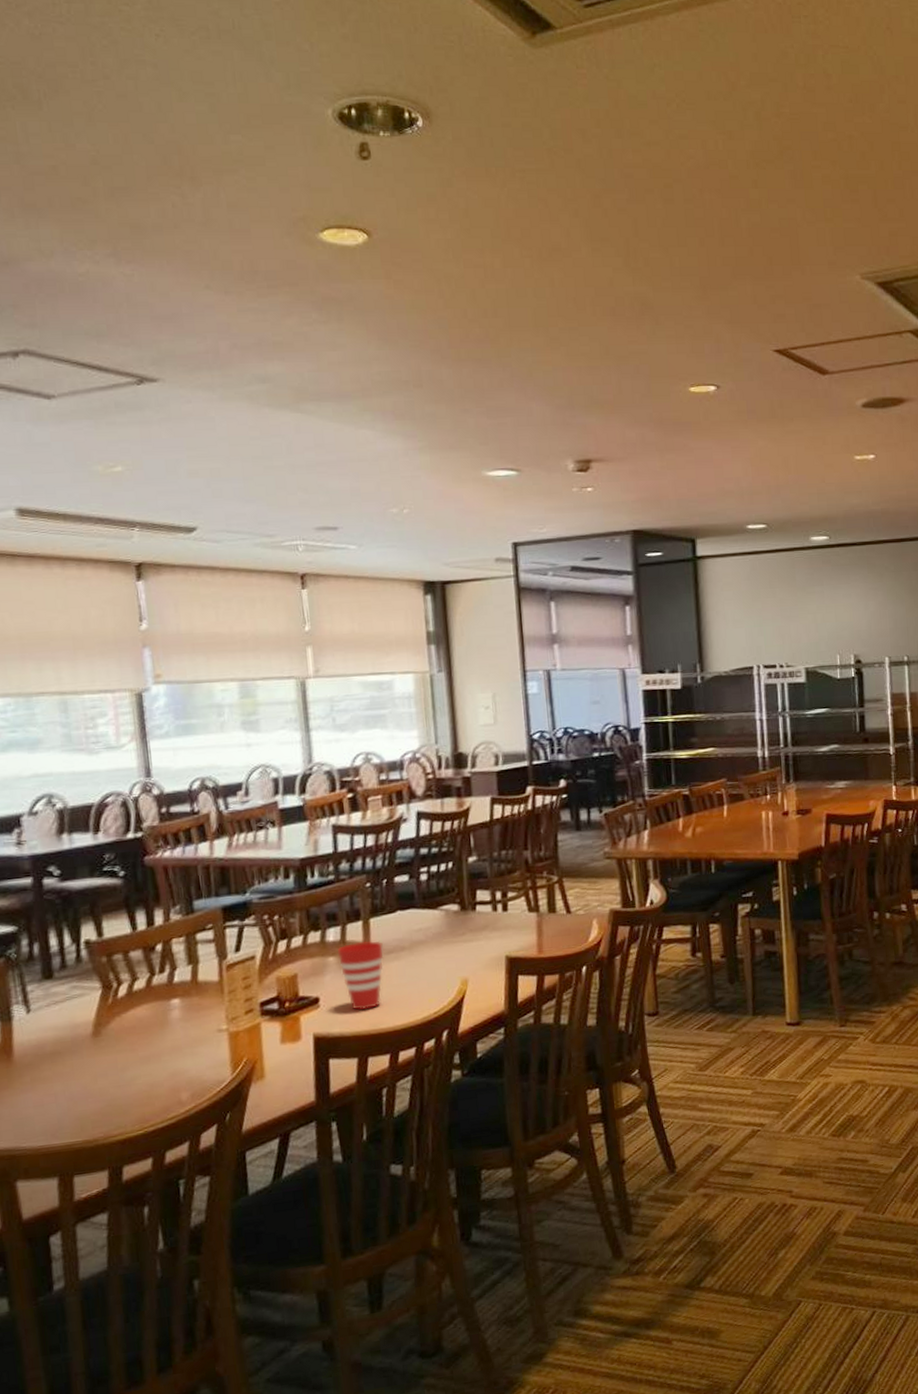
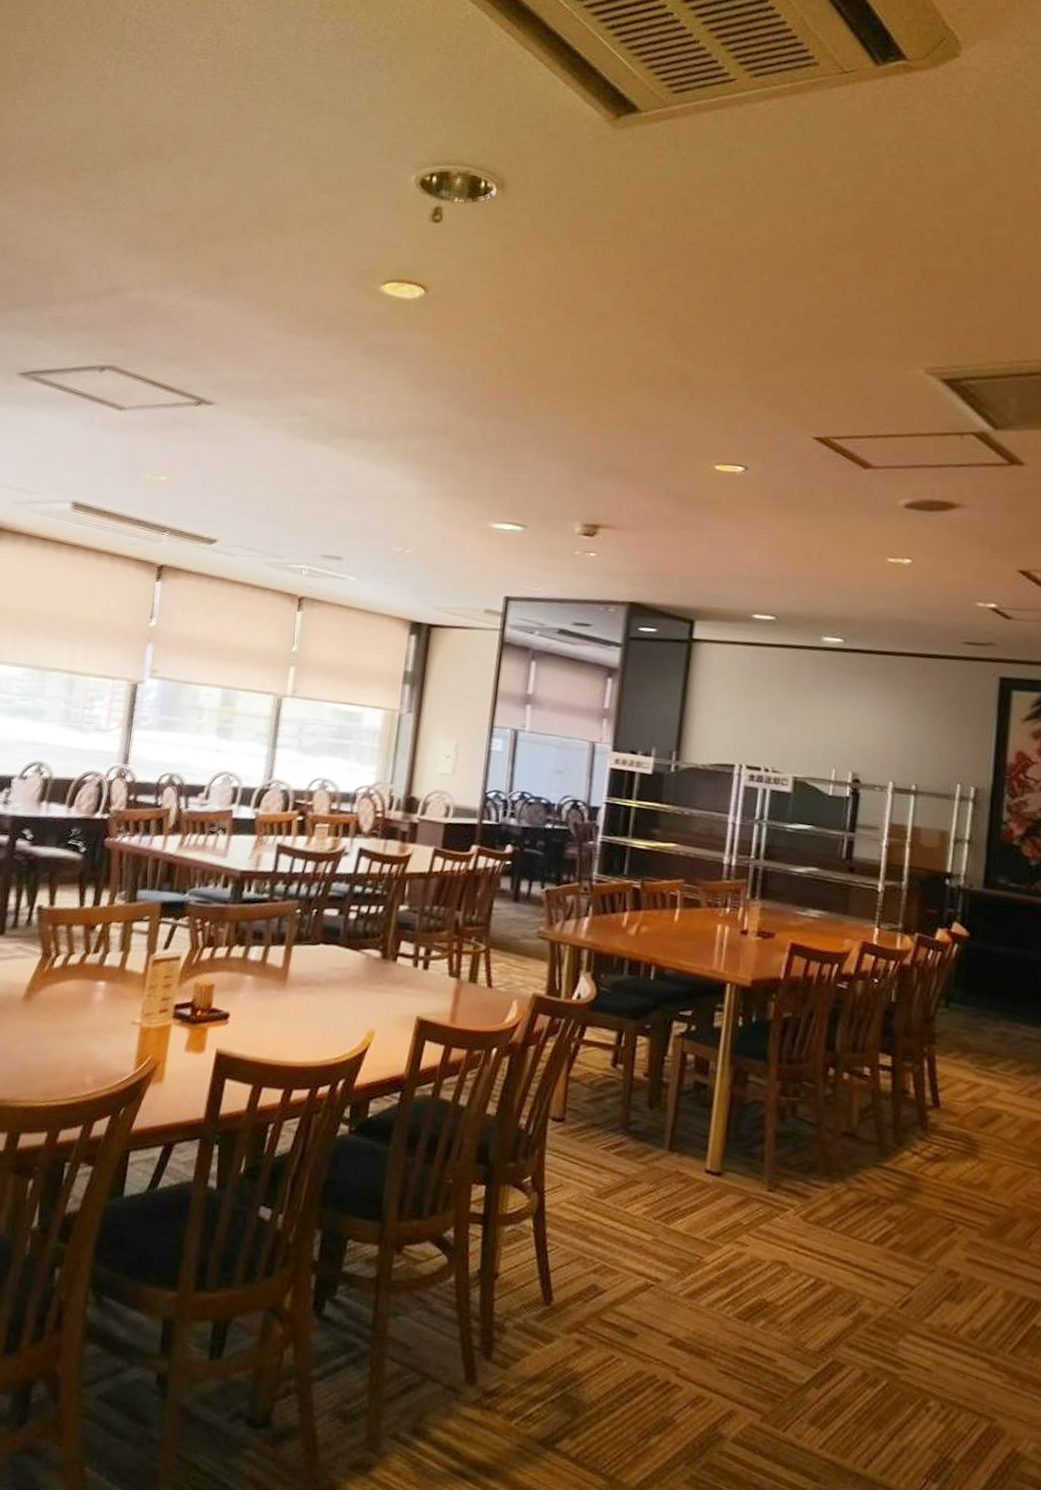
cup: present [337,940,384,1010] -> none [255,966,300,1038]

